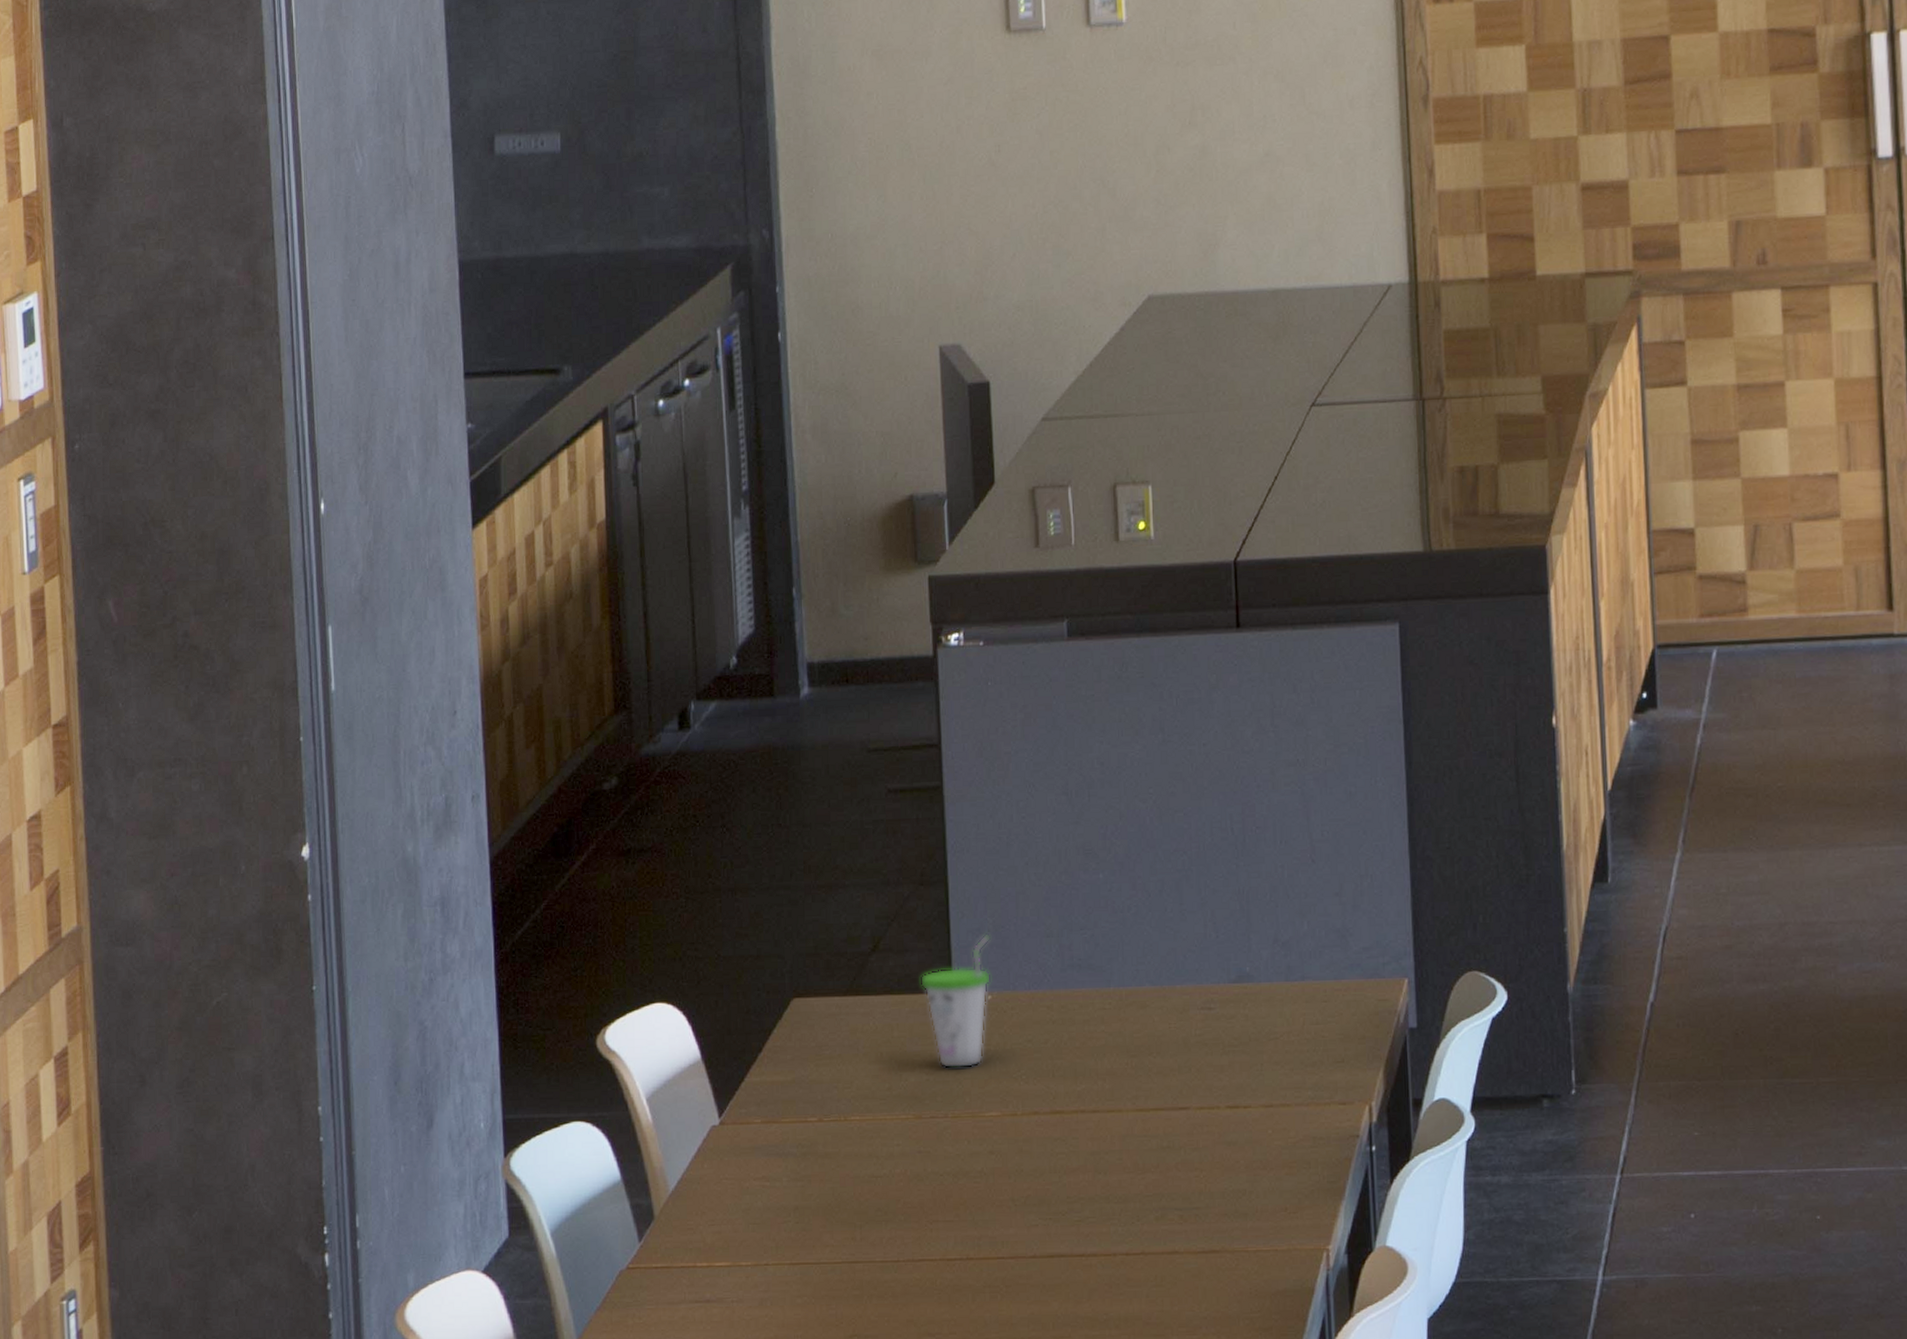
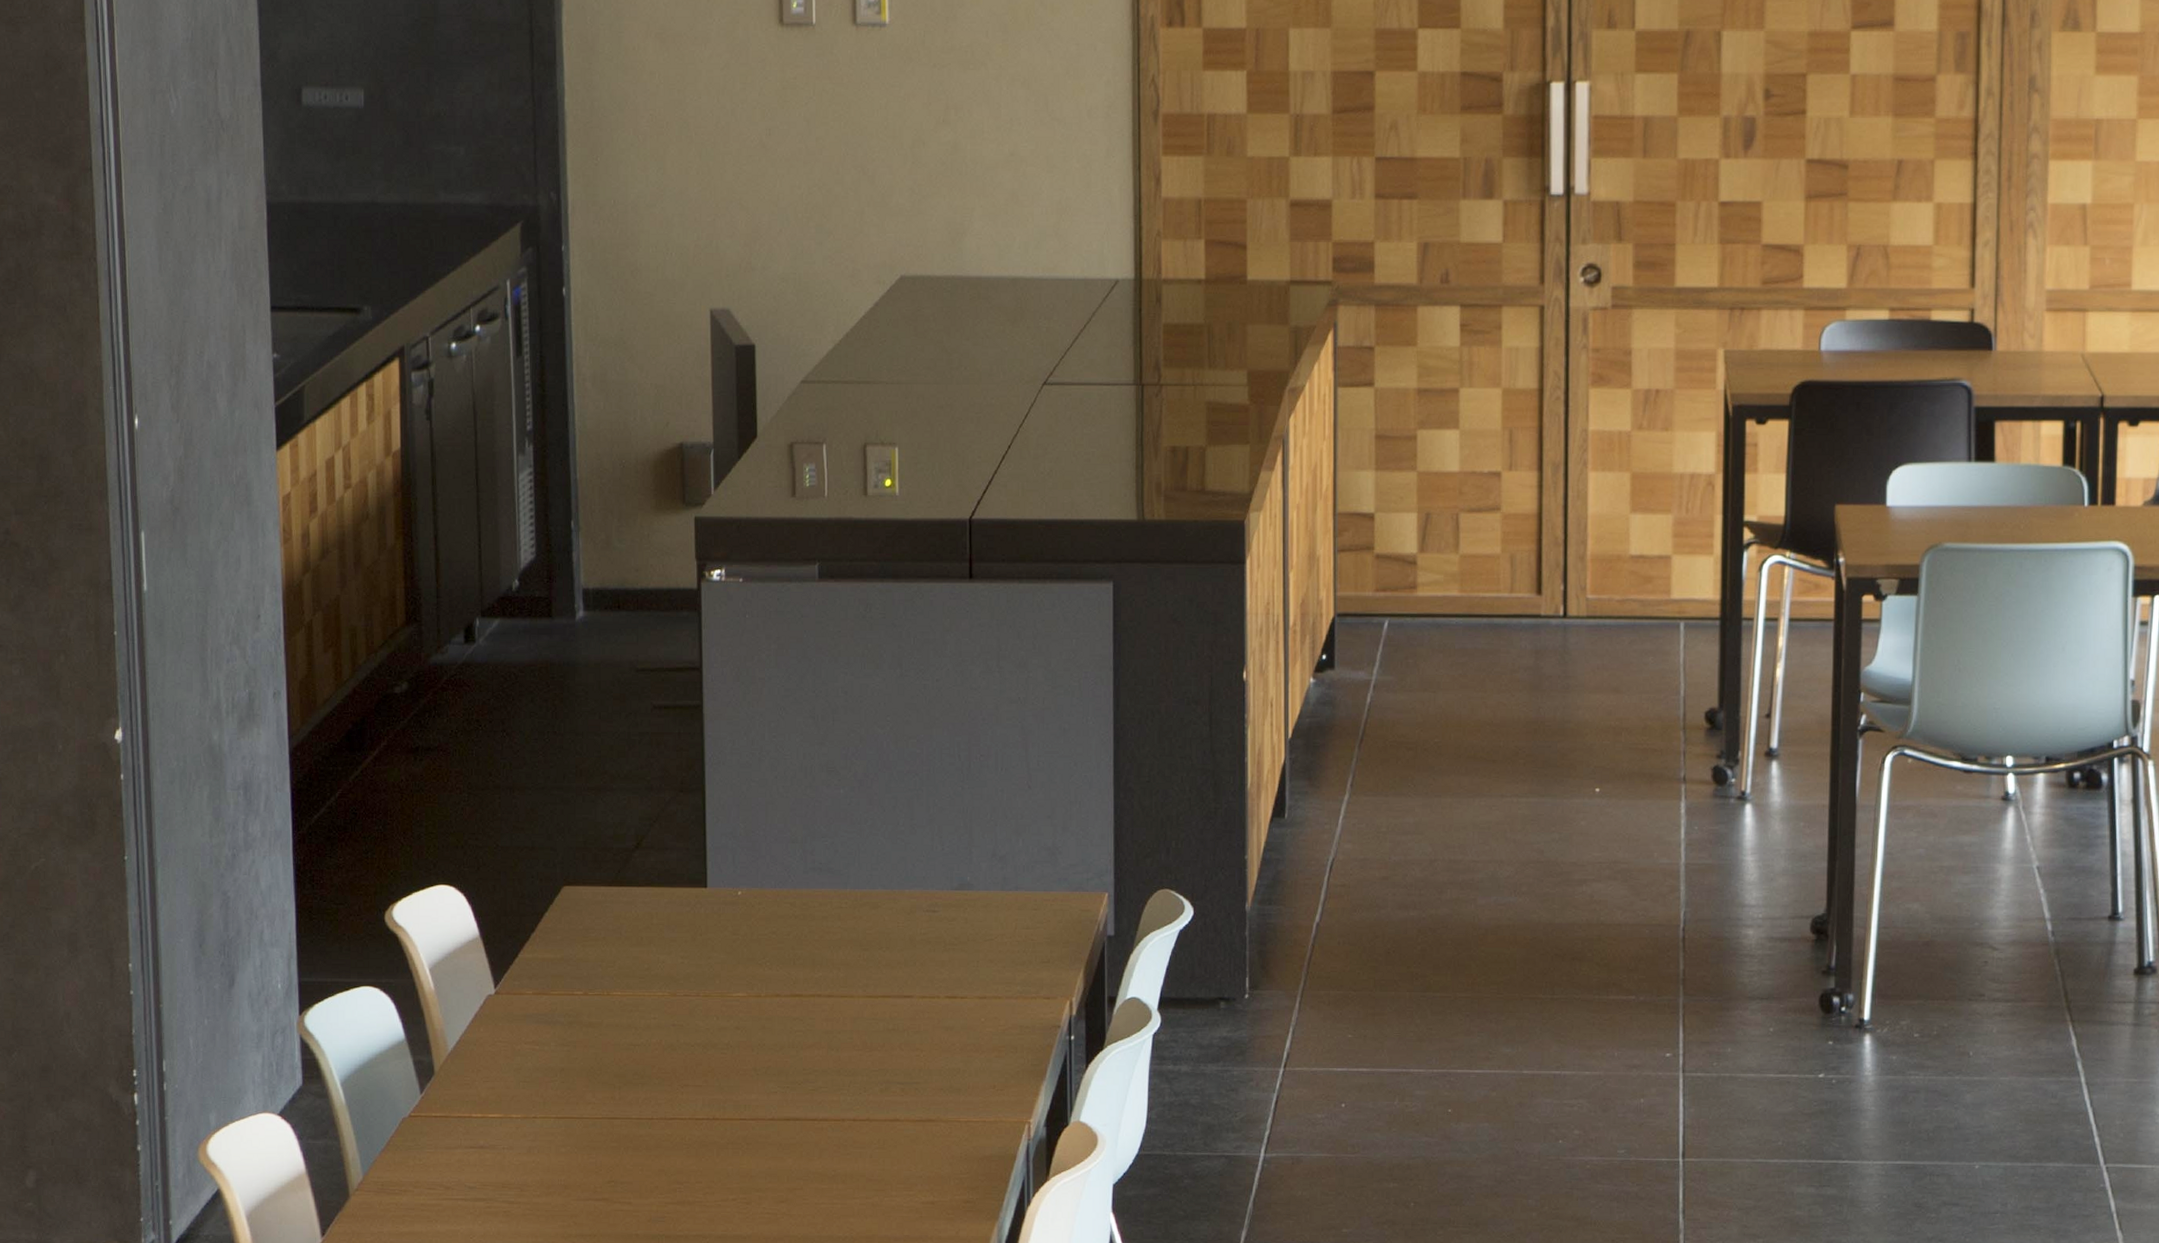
cup: present [920,933,992,1069] -> none [678,837,743,954]

